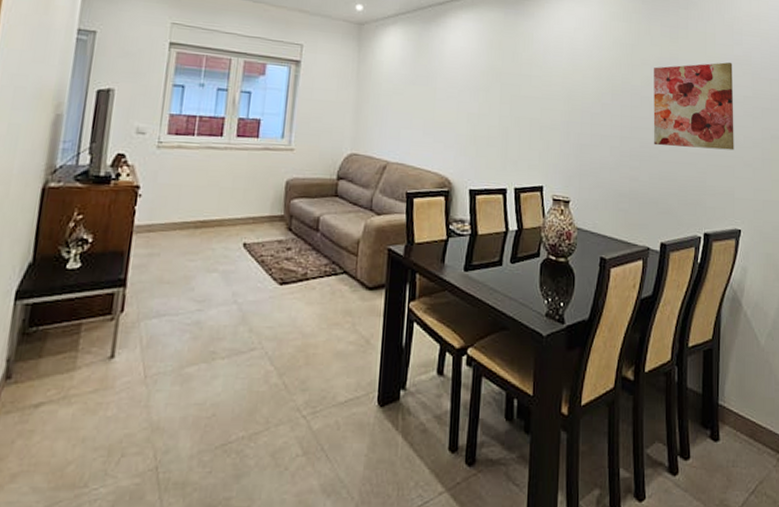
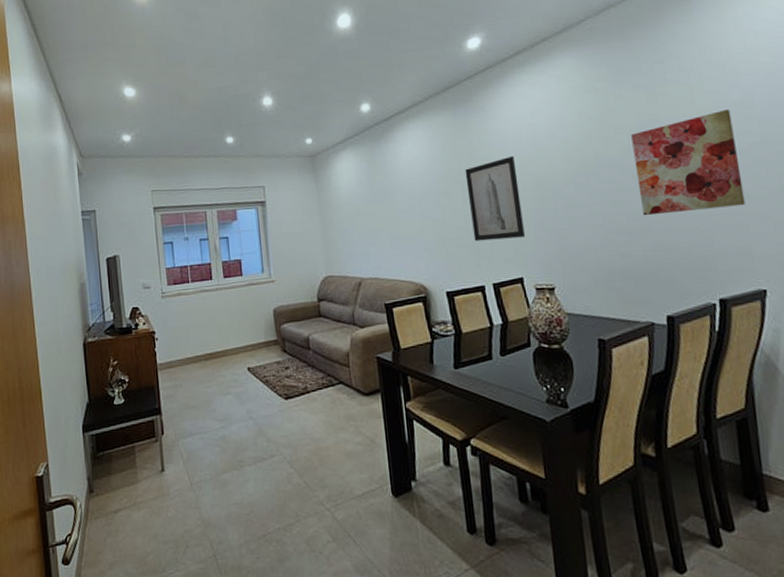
wall art: none [504,65,553,146] -> present [465,155,525,242]

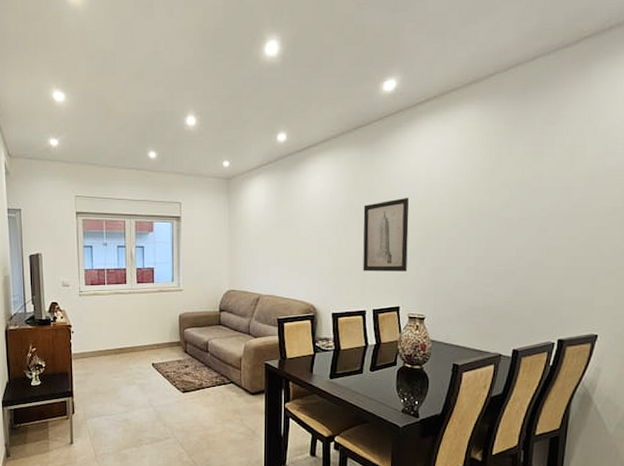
wall art: present [631,109,746,216] -> none [510,174,603,263]

